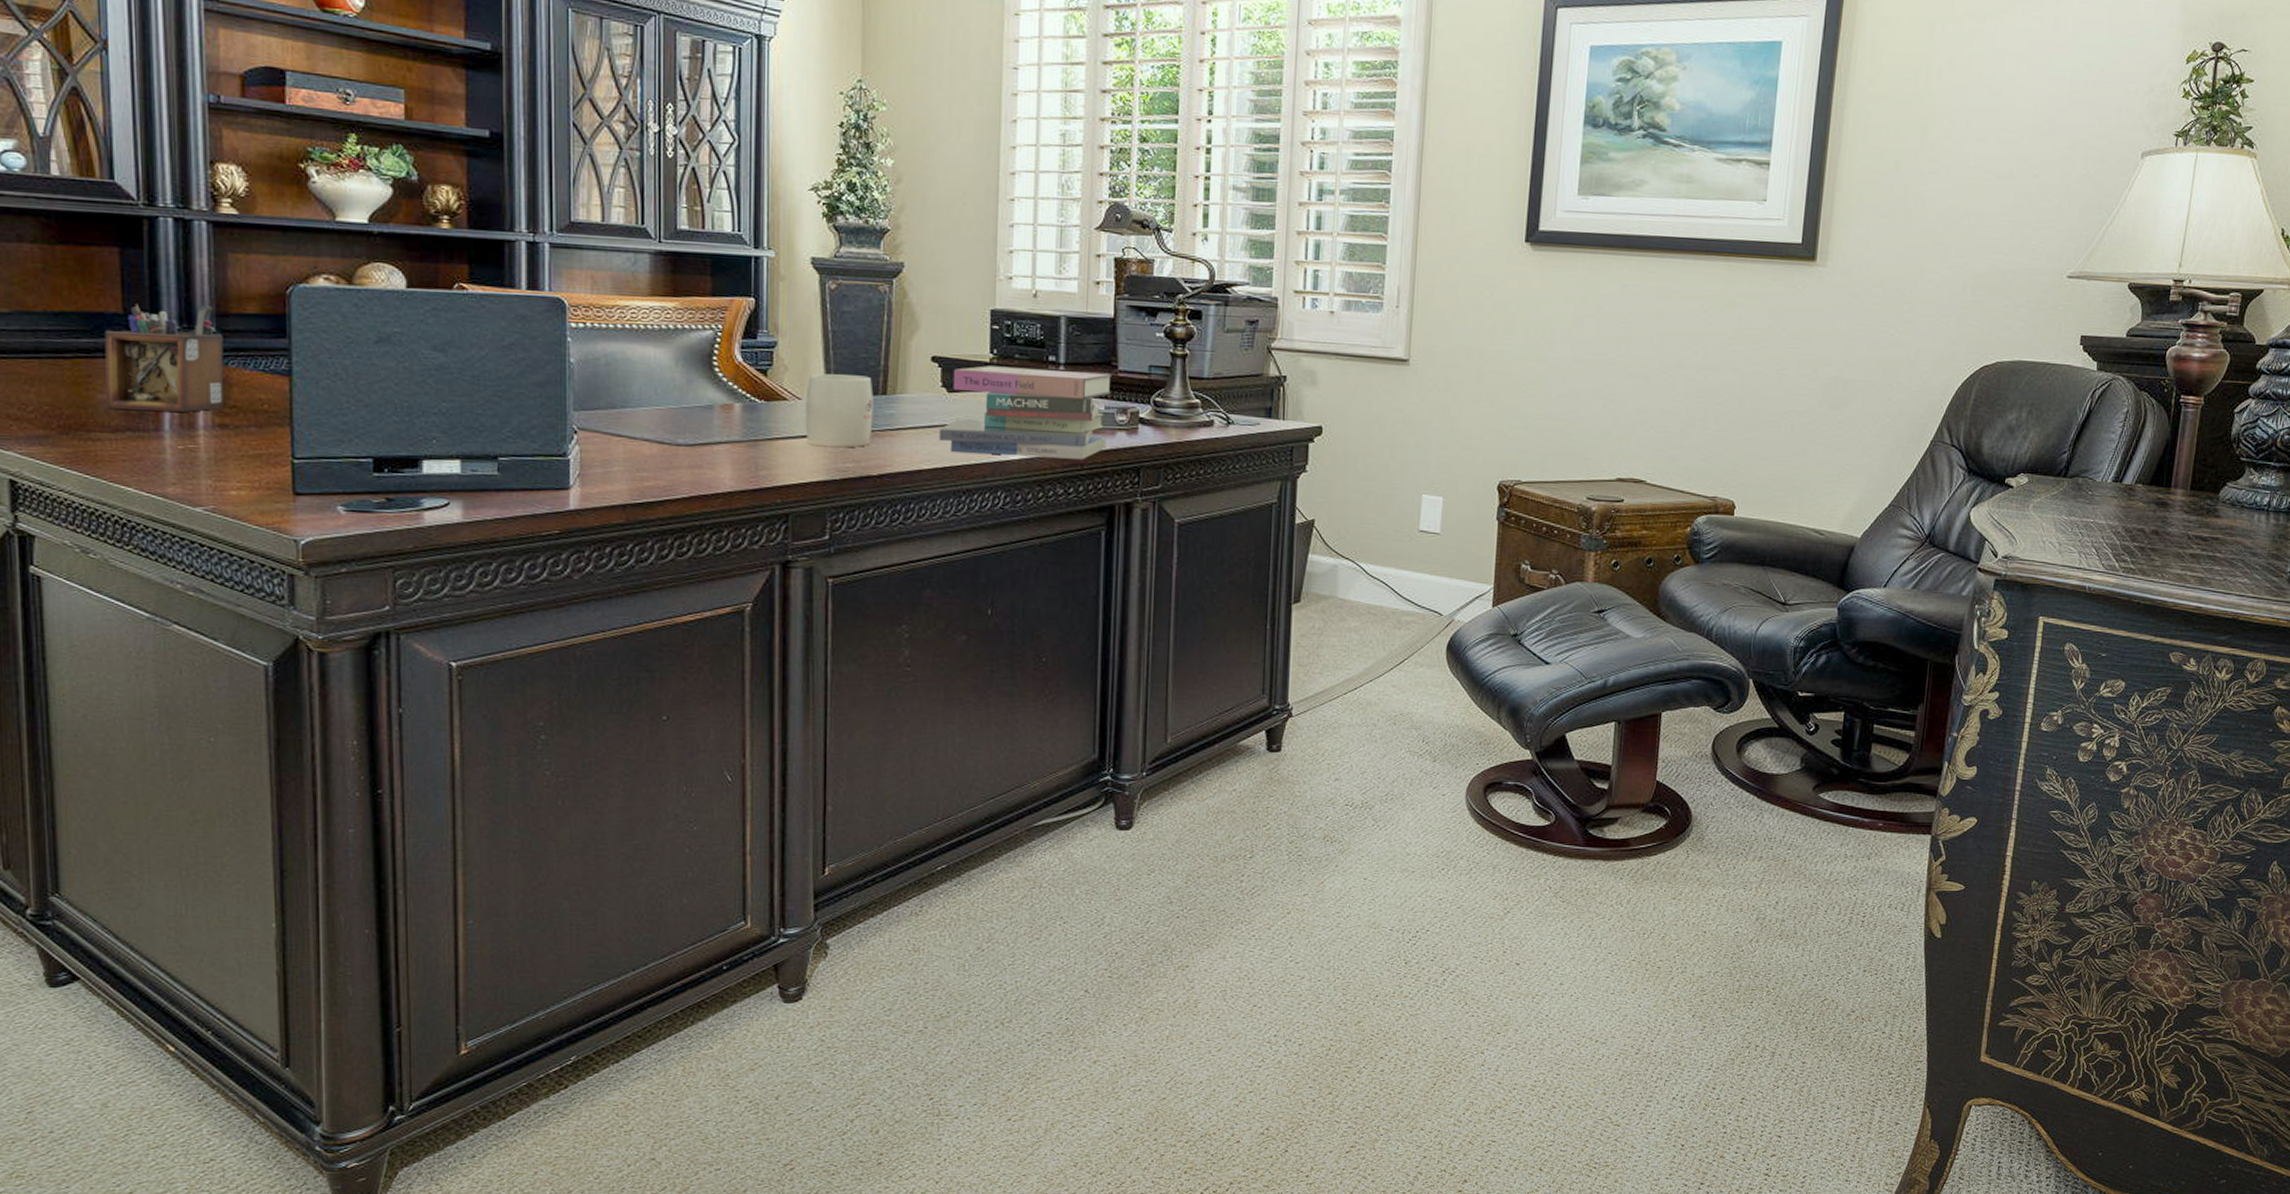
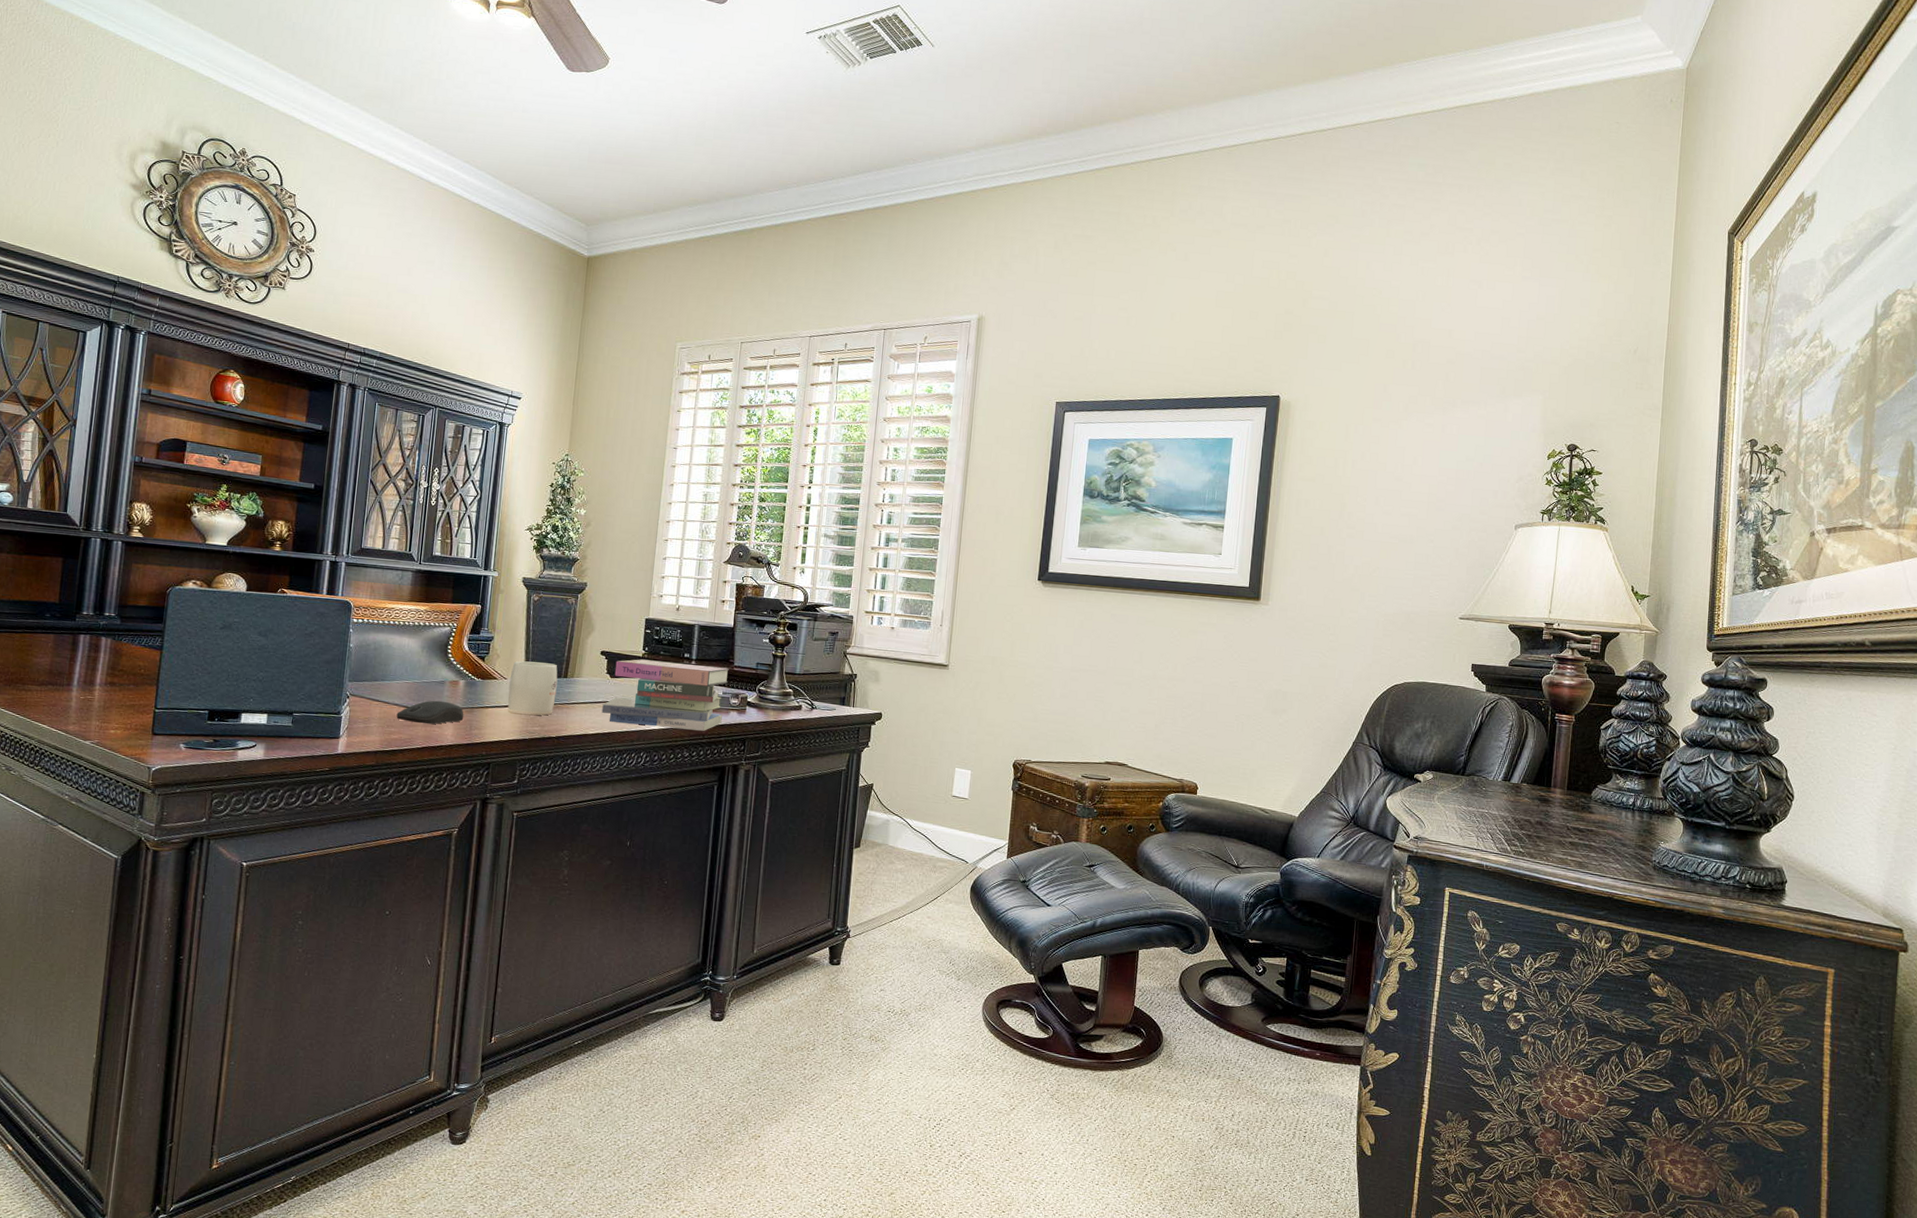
desk organizer: present [104,304,224,412] -> none [38,596,121,673]
computer mouse: none [648,432,745,466] -> present [396,700,464,725]

